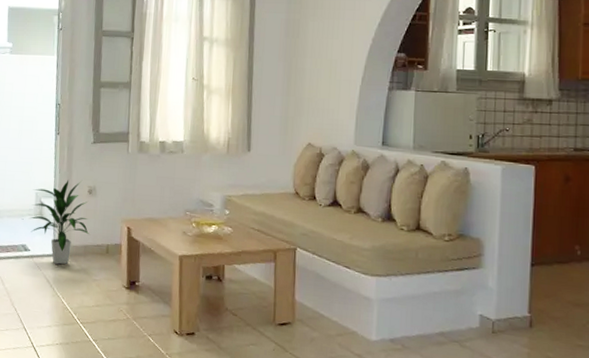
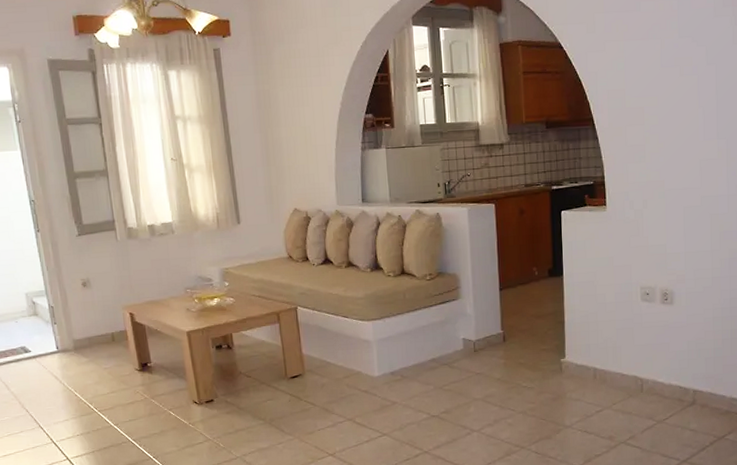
indoor plant: present [29,180,90,265] -> none [21,274,92,360]

